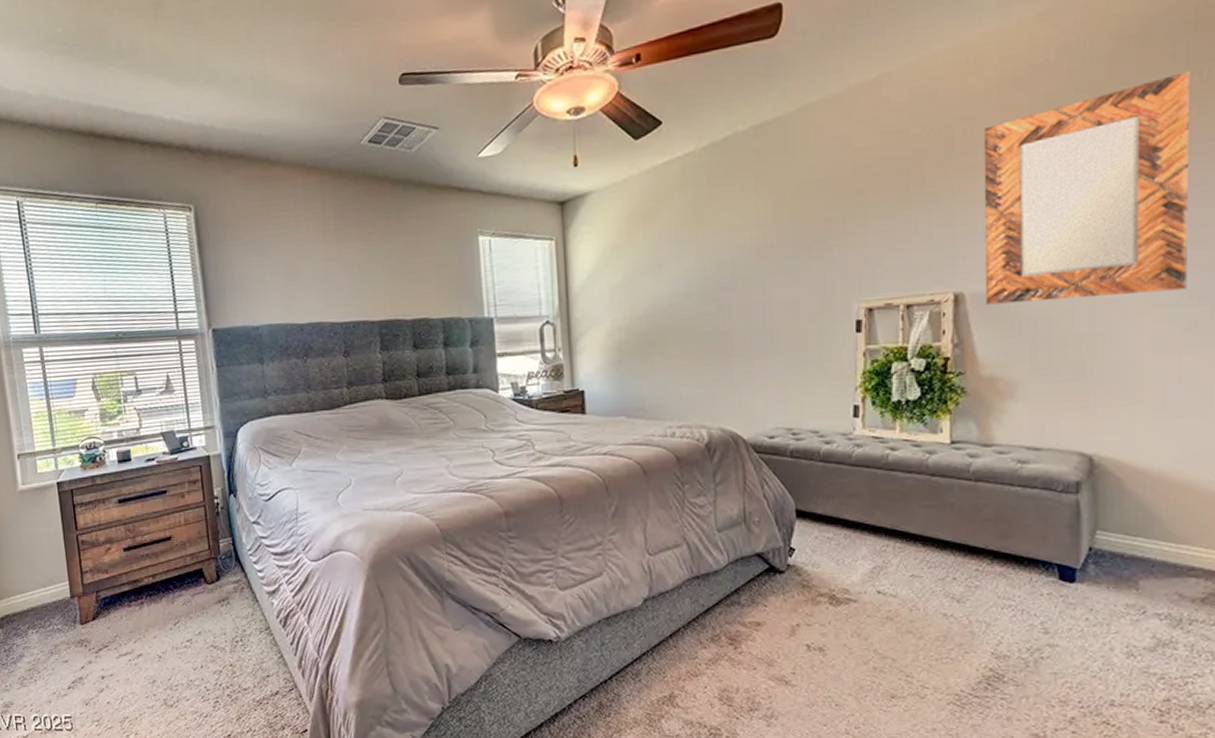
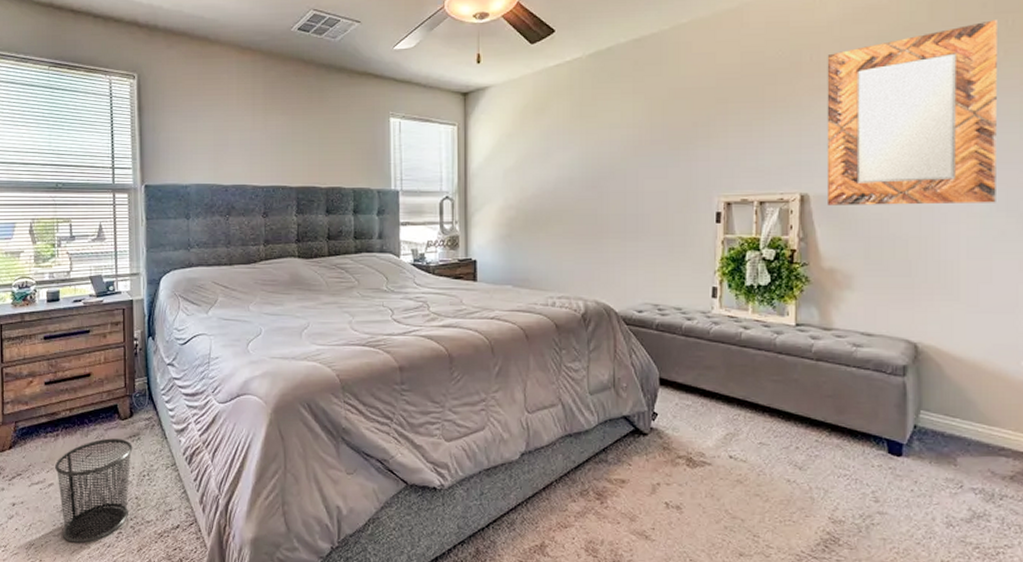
waste bin: none [142,604,224,714] -> present [55,438,133,543]

